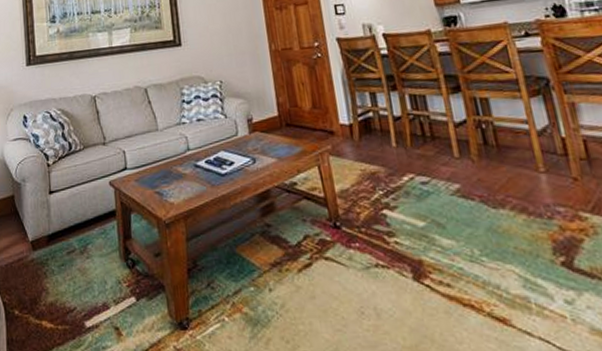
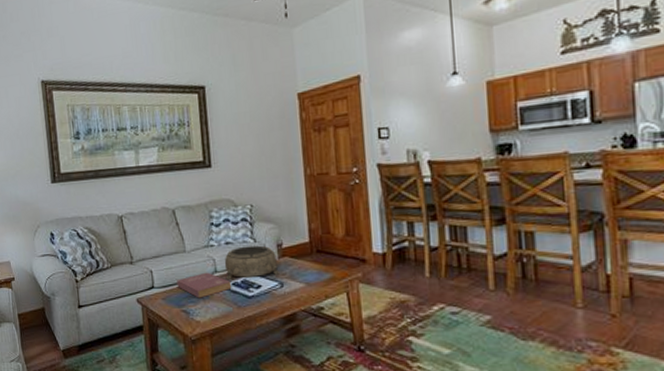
book: none [150,150,205,178] -> present [177,272,232,298]
decorative bowl: none [196,121,251,159] -> present [224,245,280,281]

